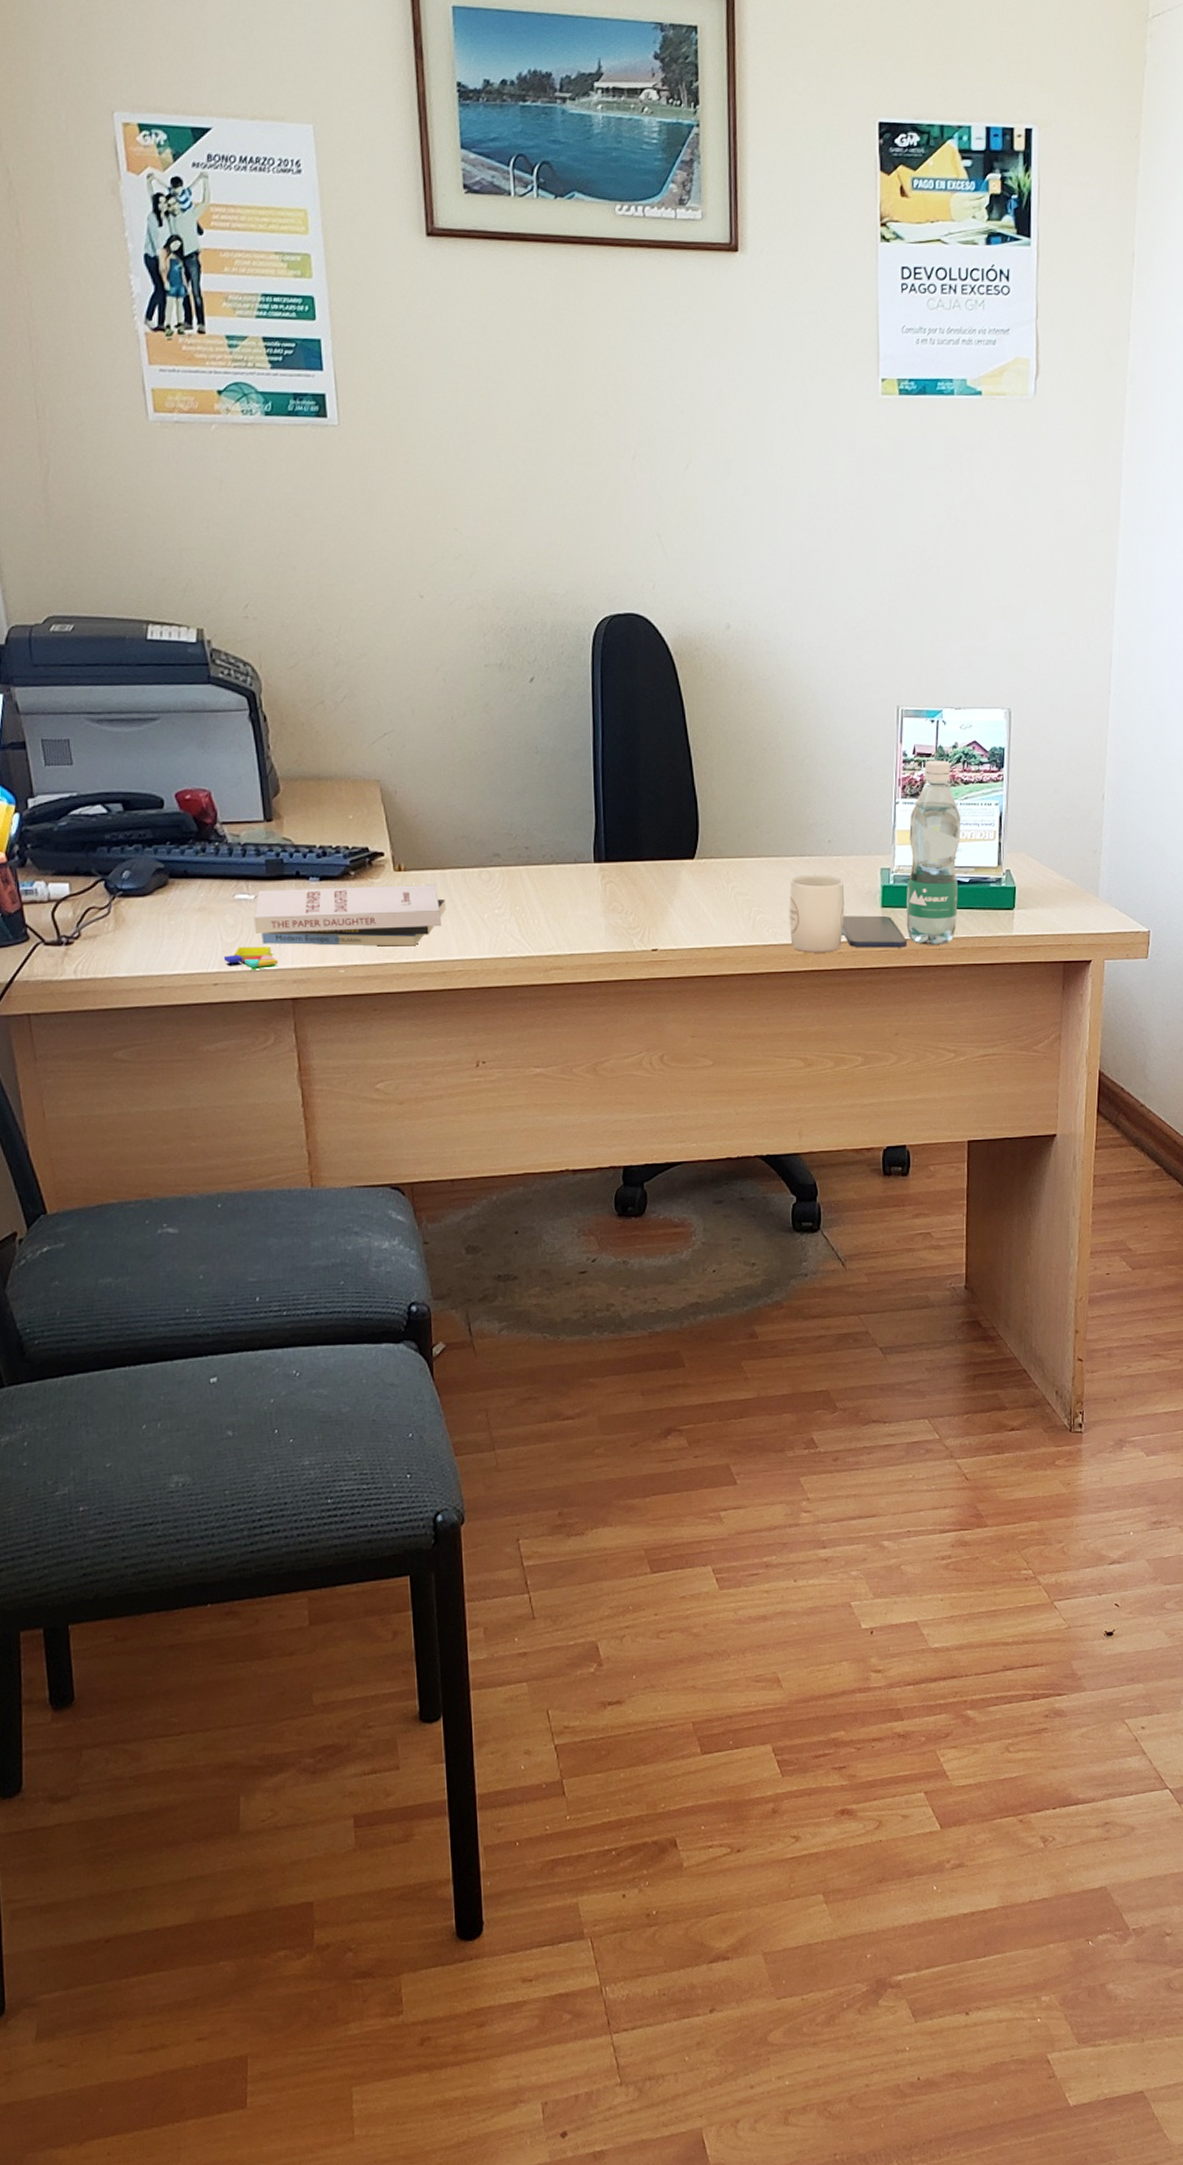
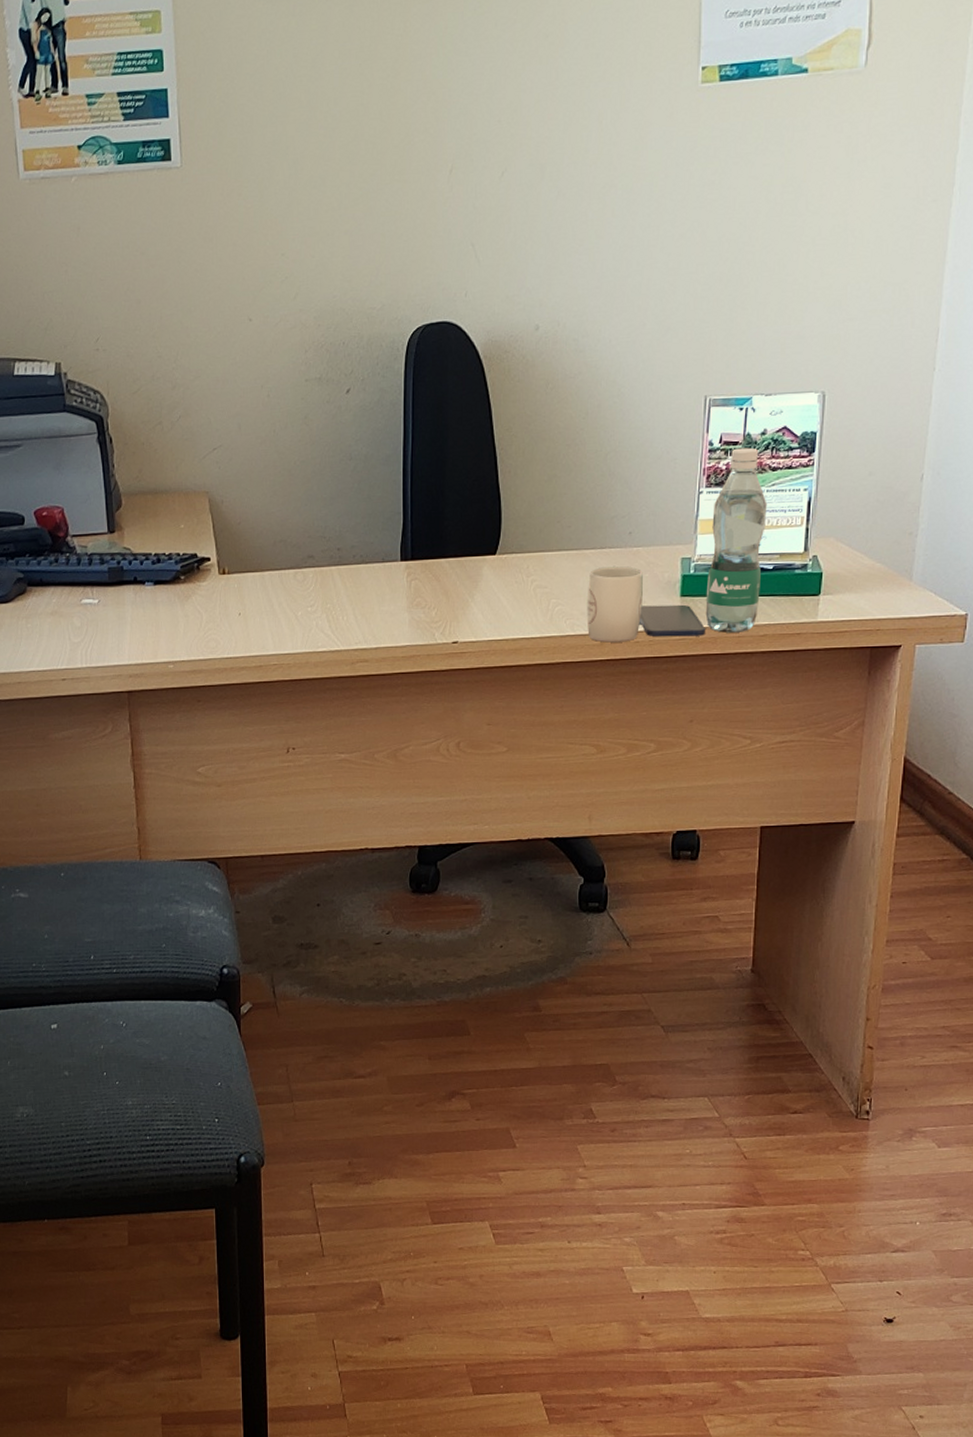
sticky notes: present [223,947,279,970] -> none [71,645,117,667]
books: present [254,885,446,947] -> none [97,586,264,644]

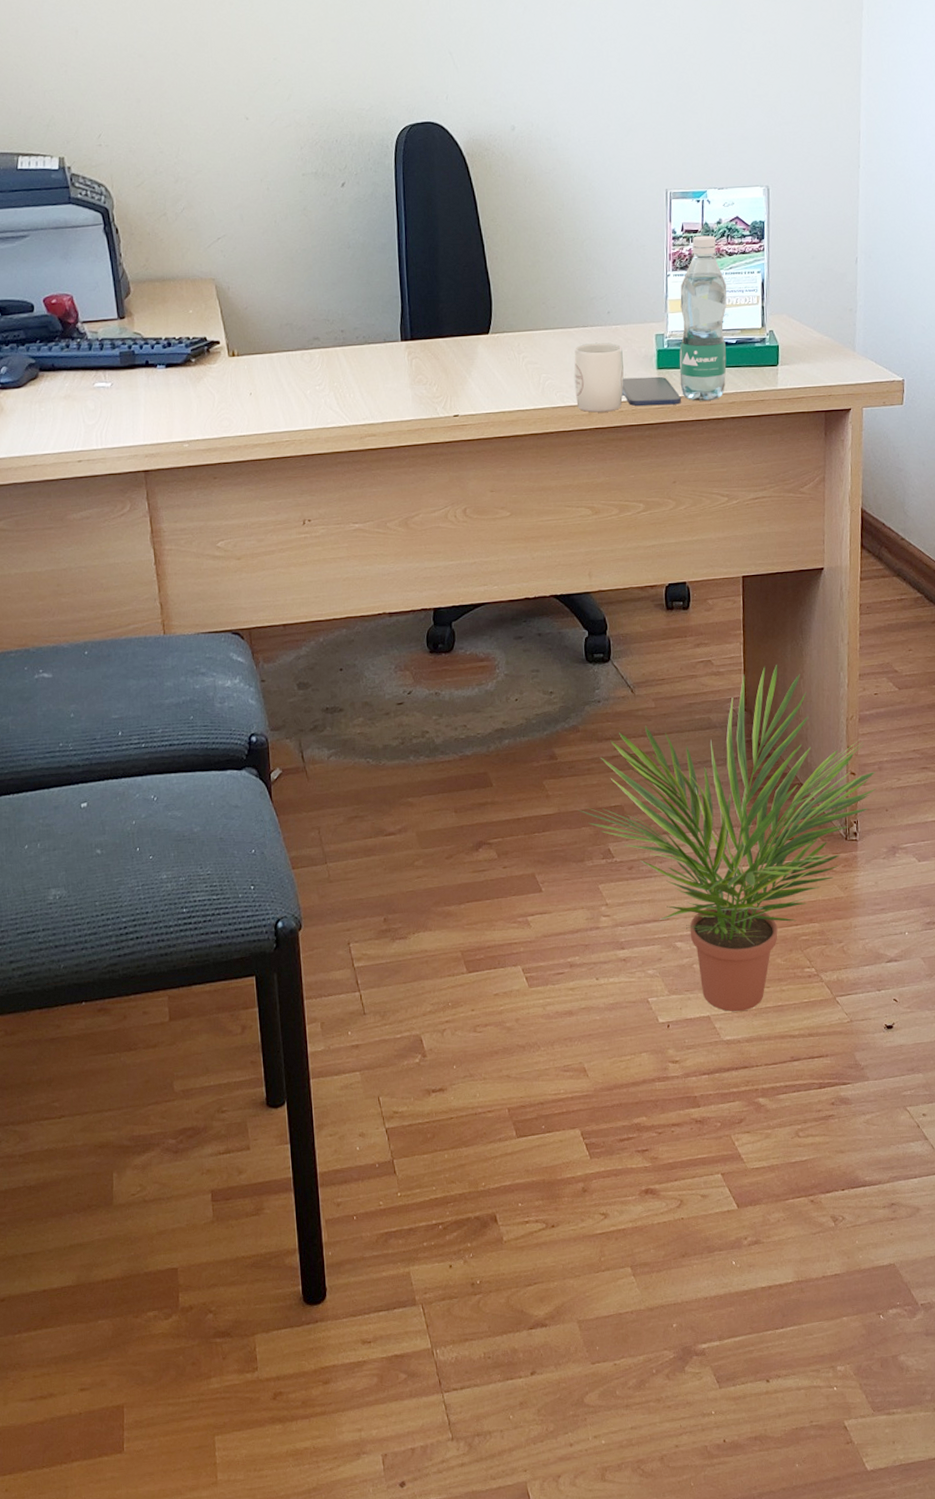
potted plant: none [560,925,897,1290] -> present [578,665,877,1012]

